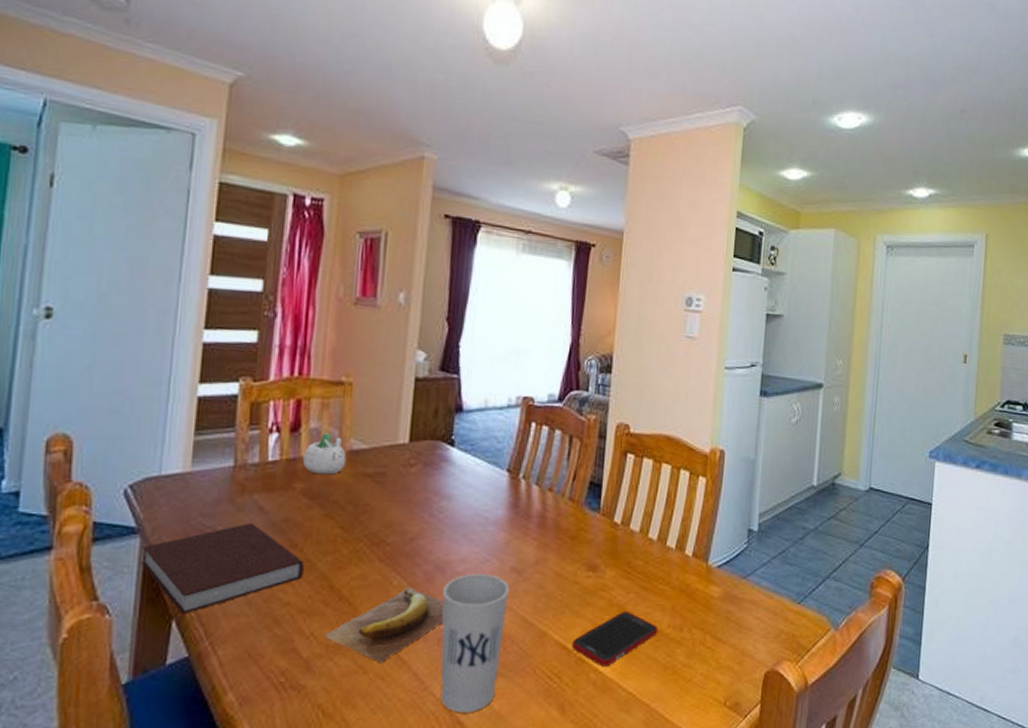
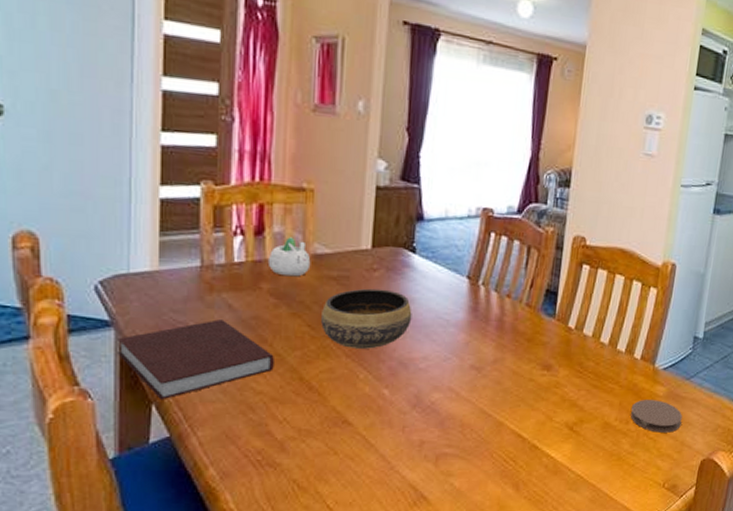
banana: present [325,588,445,664] -> none [297,381,409,446]
bowl: none [355,485,450,552] -> present [321,288,412,349]
cup: present [440,573,510,713] -> none [405,369,470,488]
cell phone: present [571,611,659,667] -> none [526,406,607,453]
coaster: none [685,603,741,641] -> present [631,400,683,433]

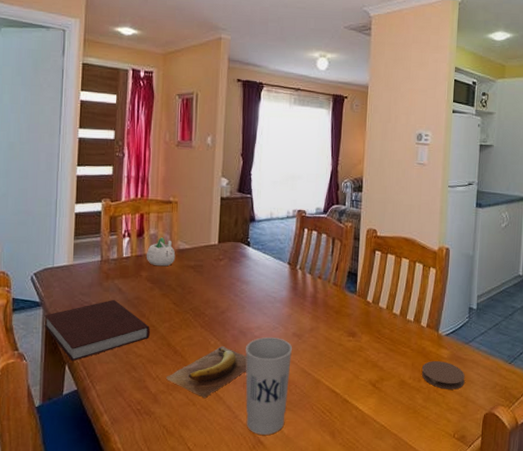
banana: none [297,381,409,446] -> present [166,346,247,399]
bowl: present [321,288,412,349] -> none [183,274,248,321]
cup: none [405,369,470,488] -> present [245,336,293,435]

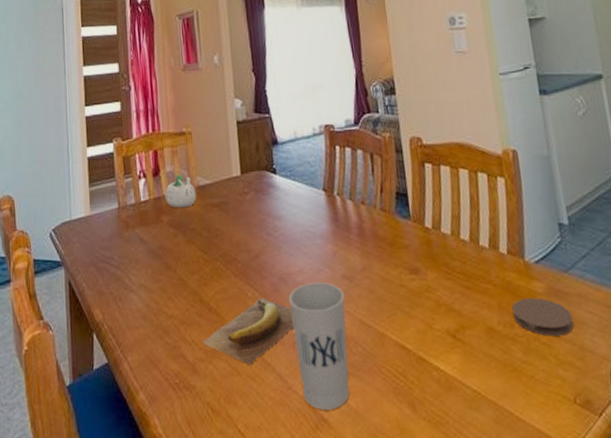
notebook: present [44,300,150,362] -> none [66,252,179,329]

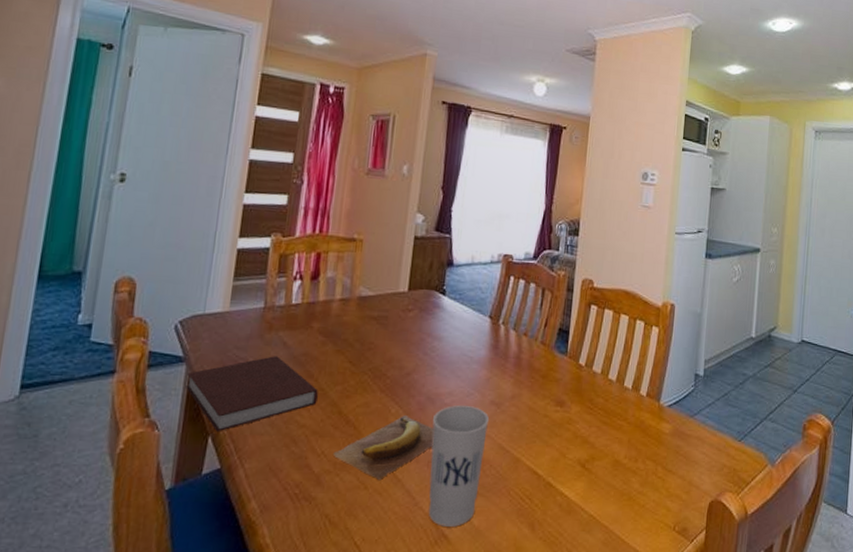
notebook: none [66,252,179,329] -> present [185,356,318,432]
succulent planter: present [164,174,197,208] -> none [319,281,356,317]
coaster: present [512,298,574,336] -> none [639,437,689,472]

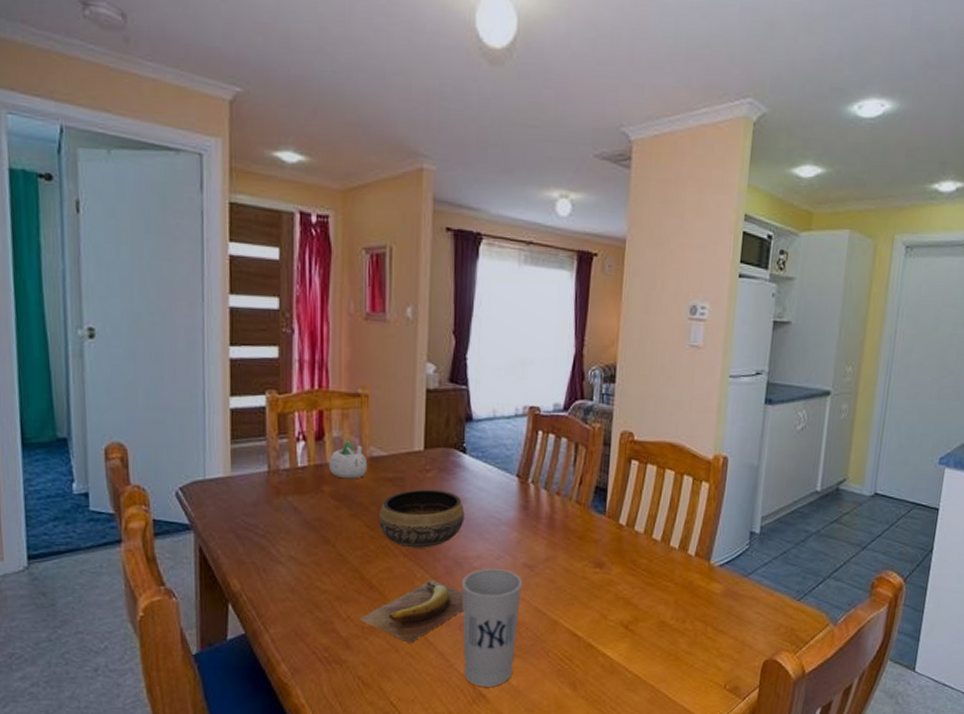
notebook: present [185,356,318,432] -> none [197,522,337,599]
succulent planter: none [319,281,356,317] -> present [328,441,368,479]
bowl: none [361,327,440,384] -> present [379,489,465,548]

